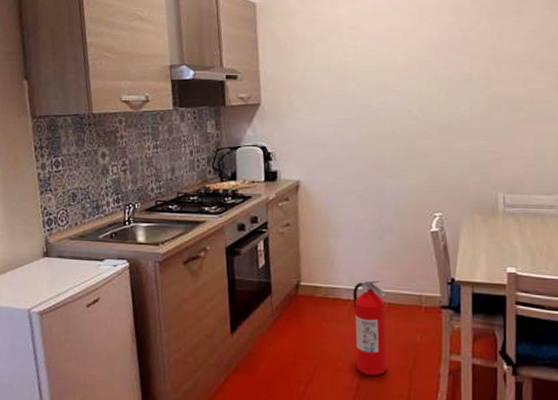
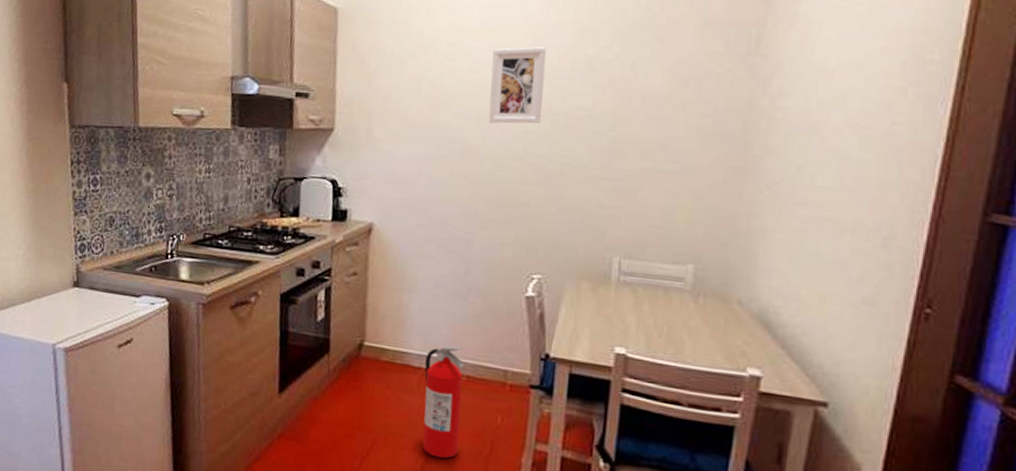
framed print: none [386,26,430,90] -> present [488,47,547,124]

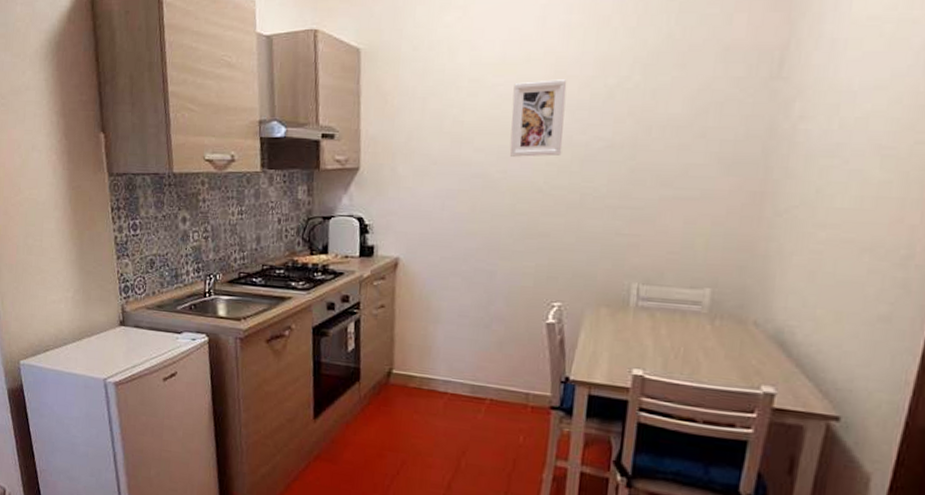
fire extinguisher: present [423,346,465,459] -> none [449,372,488,476]

